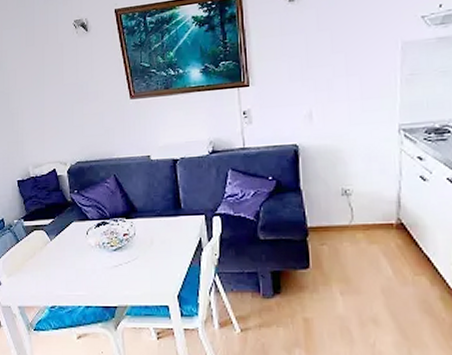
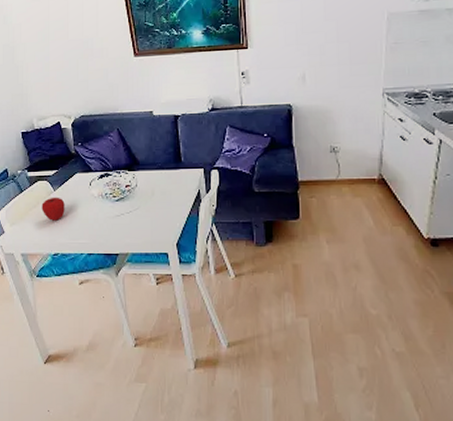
apple: none [38,247,62,272] -> present [42,197,65,221]

